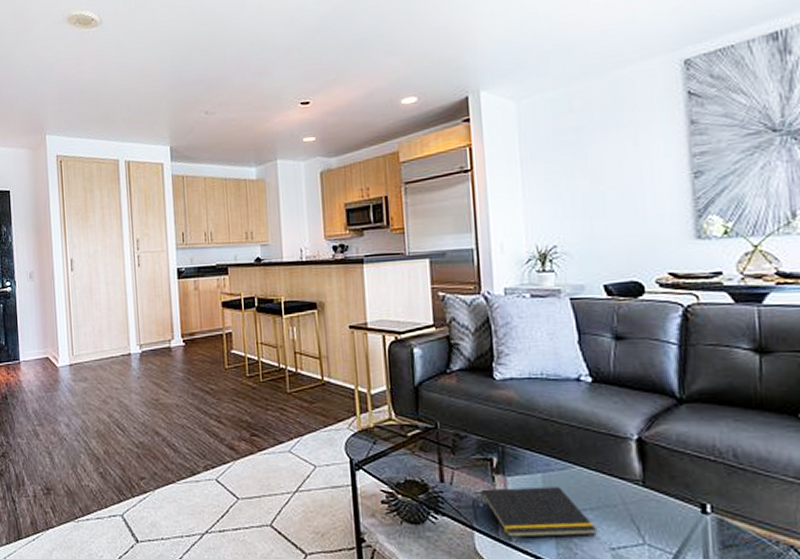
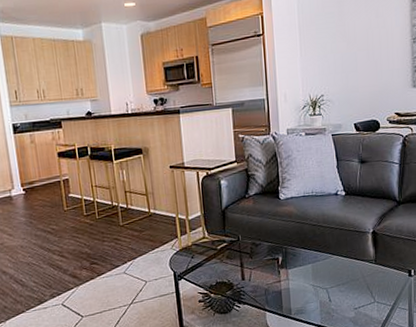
notepad: present [479,487,597,538] -> none [269,272,346,312]

